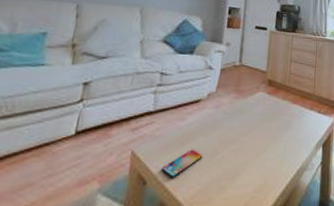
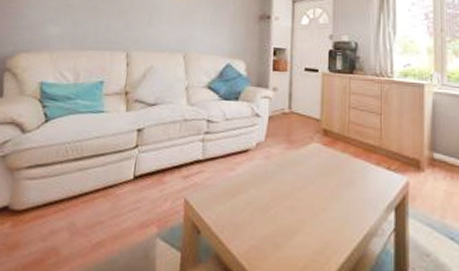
smartphone: present [161,149,203,179] -> none [213,201,256,231]

